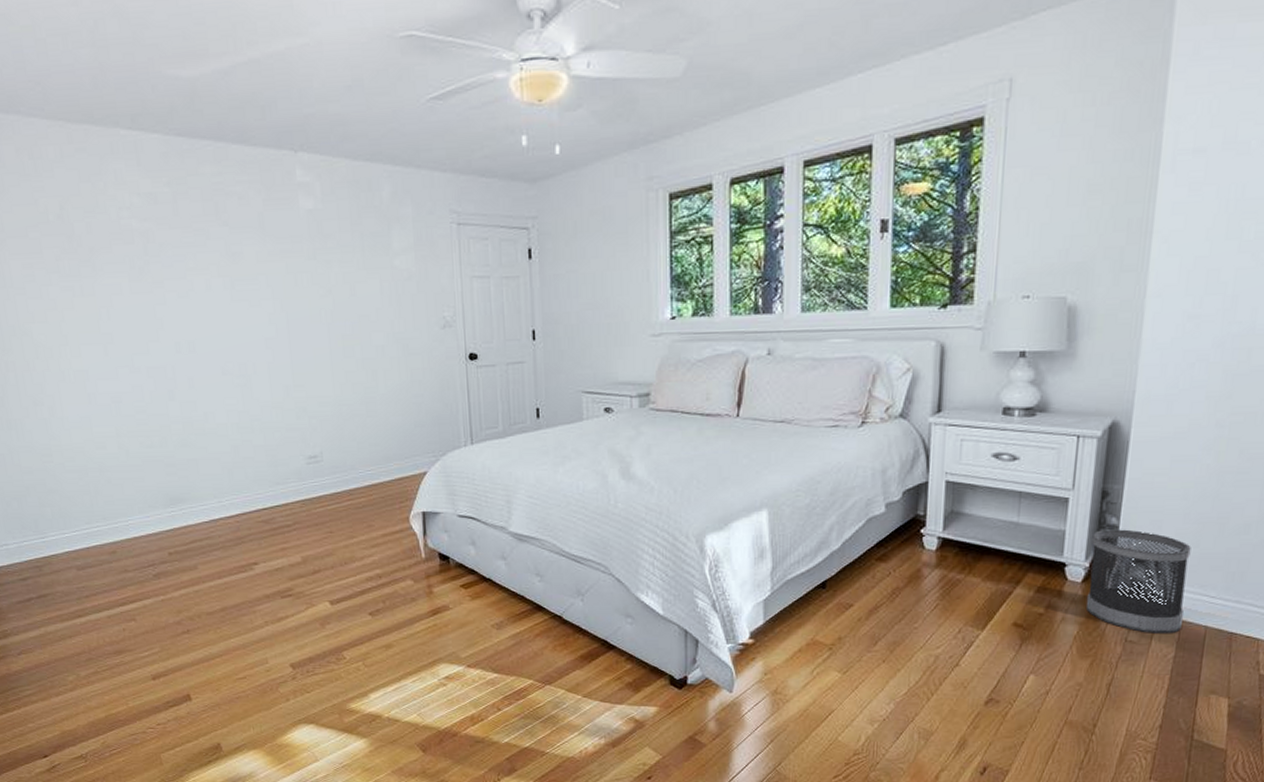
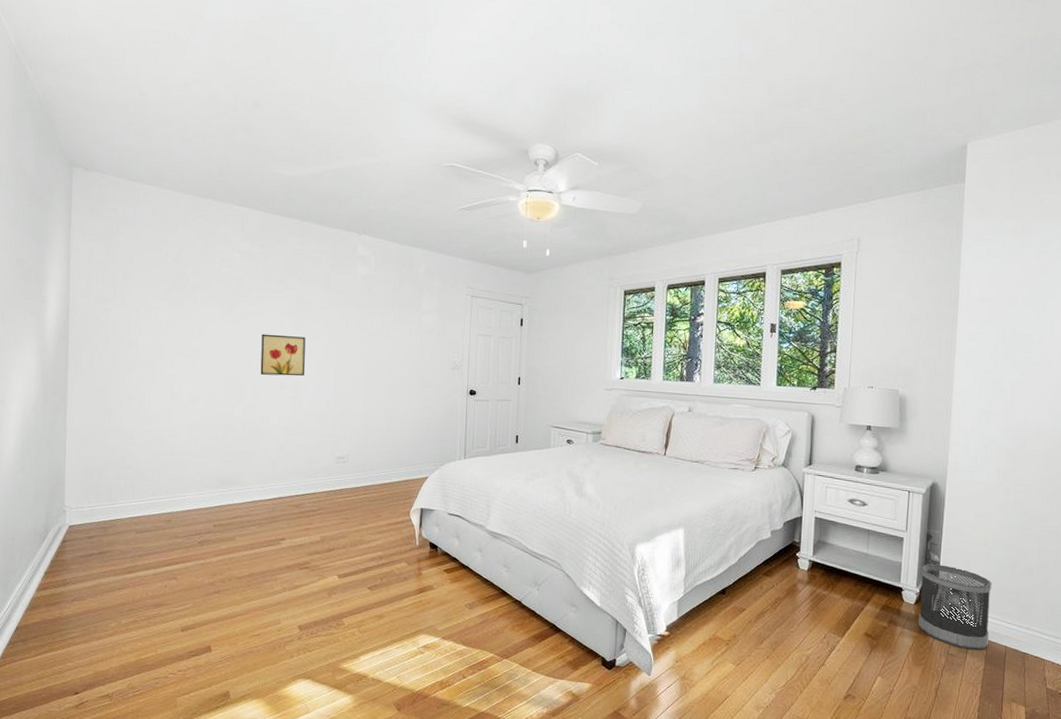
wall art: none [187,303,252,359] -> present [260,334,306,376]

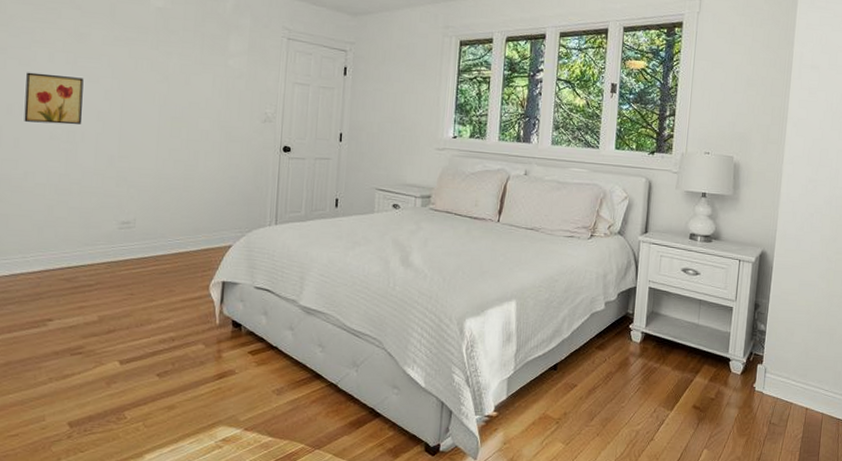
wastebasket: present [917,564,992,650] -> none [743,333,813,418]

